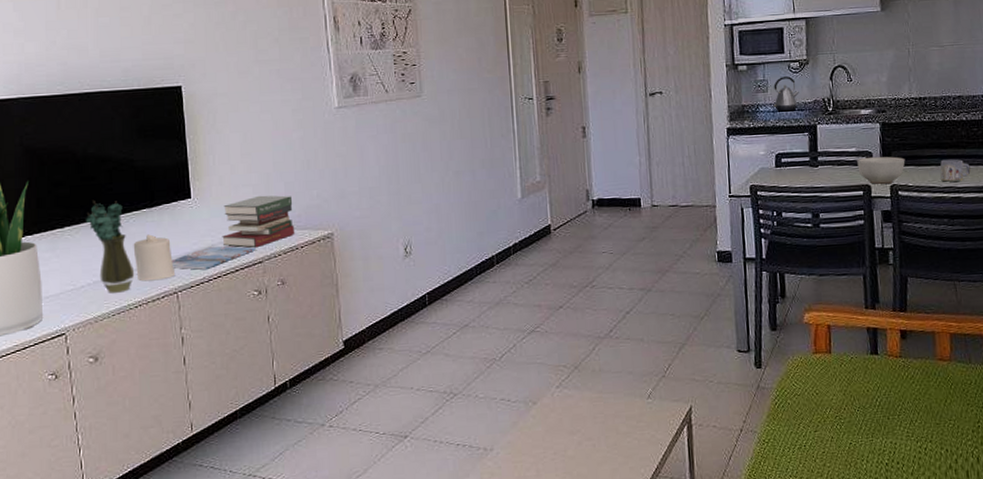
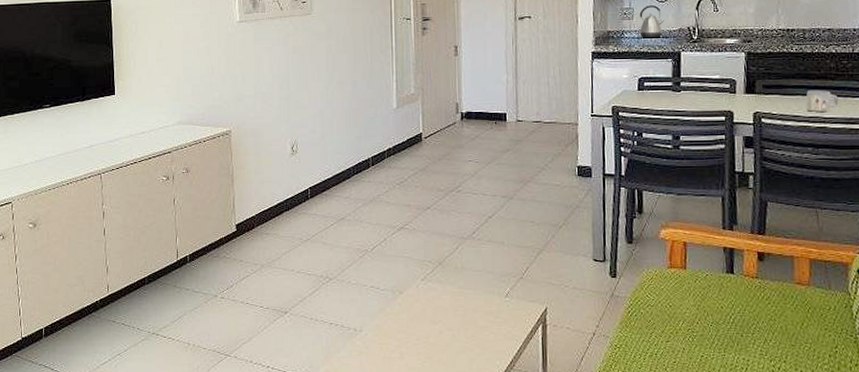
vase: present [85,201,135,293] -> none [30,93,68,171]
candle: present [133,234,176,282] -> none [67,123,100,163]
magazine: present [171,246,256,270] -> none [97,136,166,156]
books: present [222,195,295,248] -> none [139,95,199,140]
bowl: present [857,156,905,184] -> none [720,84,770,111]

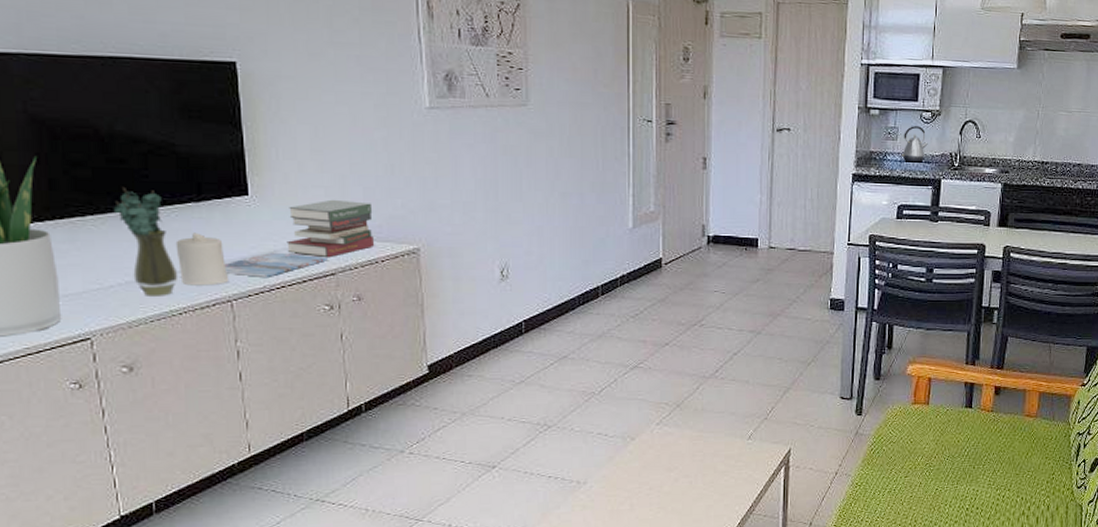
vase: none [30,93,68,171] -> present [113,188,179,296]
candle: none [67,123,100,163] -> present [175,233,230,286]
magazine: none [97,136,166,156] -> present [224,252,328,277]
books: none [139,95,199,140] -> present [286,199,375,258]
mug: present [806,90,839,113] -> none [1051,225,1079,249]

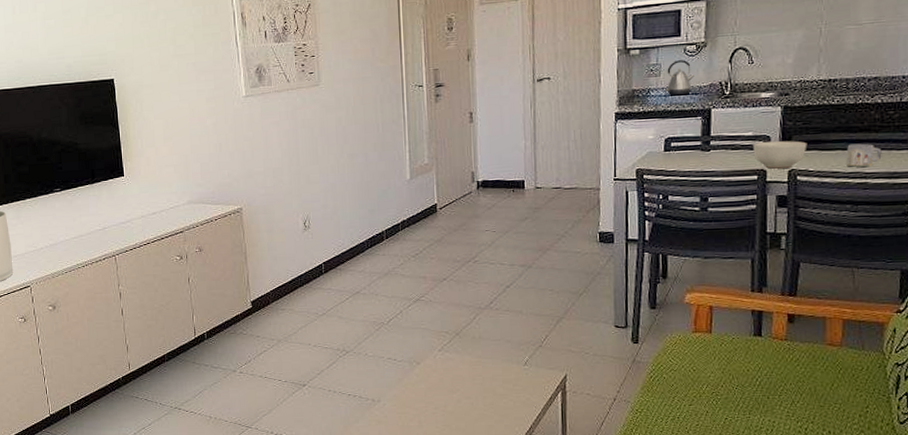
vase: present [113,188,179,296] -> none [41,178,82,254]
candle: present [175,233,230,286] -> none [79,206,114,246]
magazine: present [224,252,328,277] -> none [110,217,178,237]
books: present [286,199,375,258] -> none [150,174,210,220]
bowl: none [975,216,1021,244] -> present [753,140,807,169]
mug: none [1051,225,1079,249] -> present [846,143,882,168]

